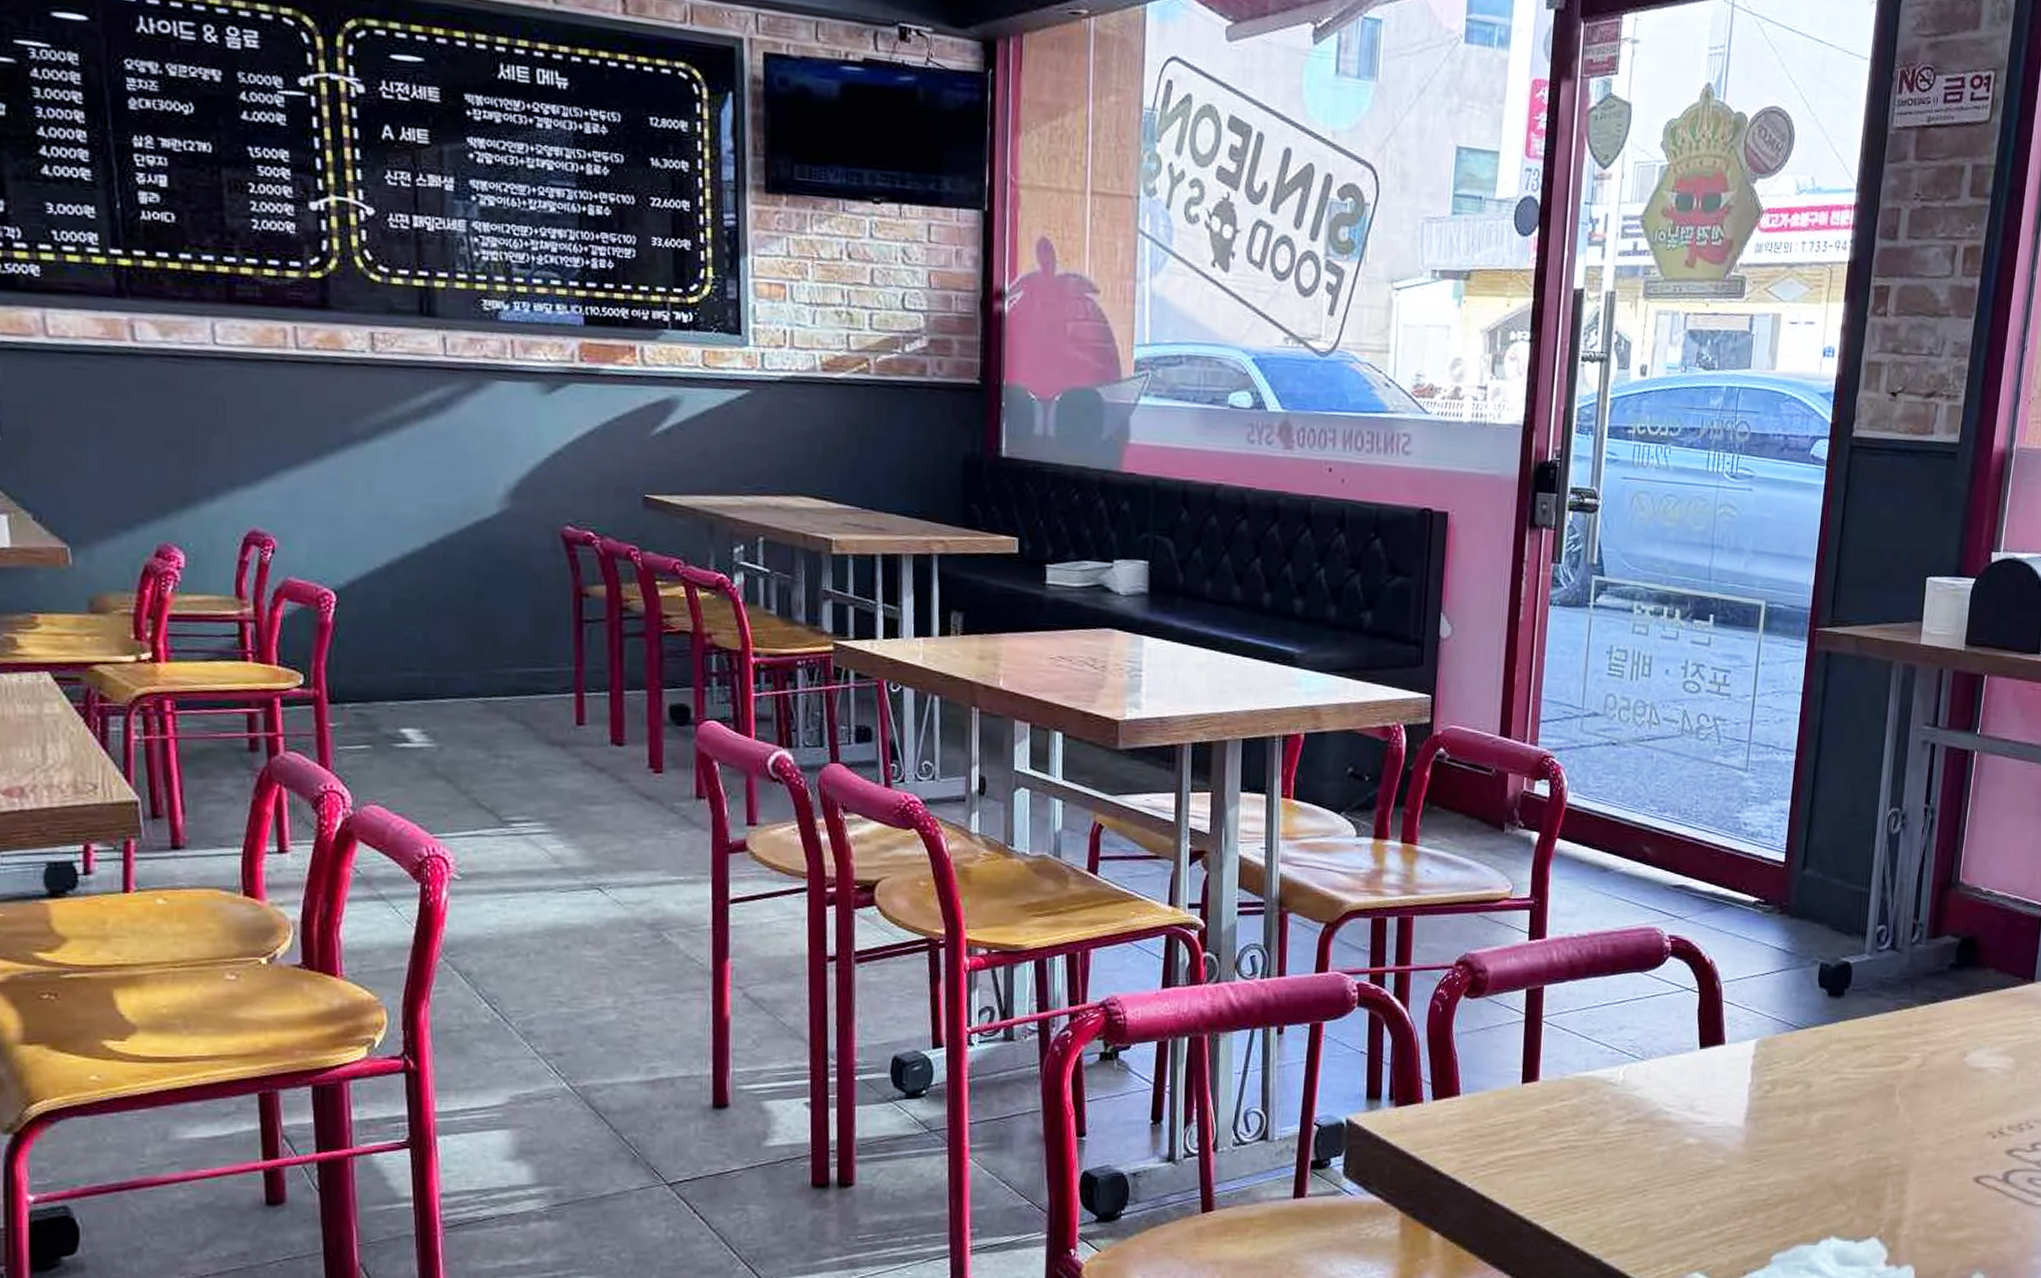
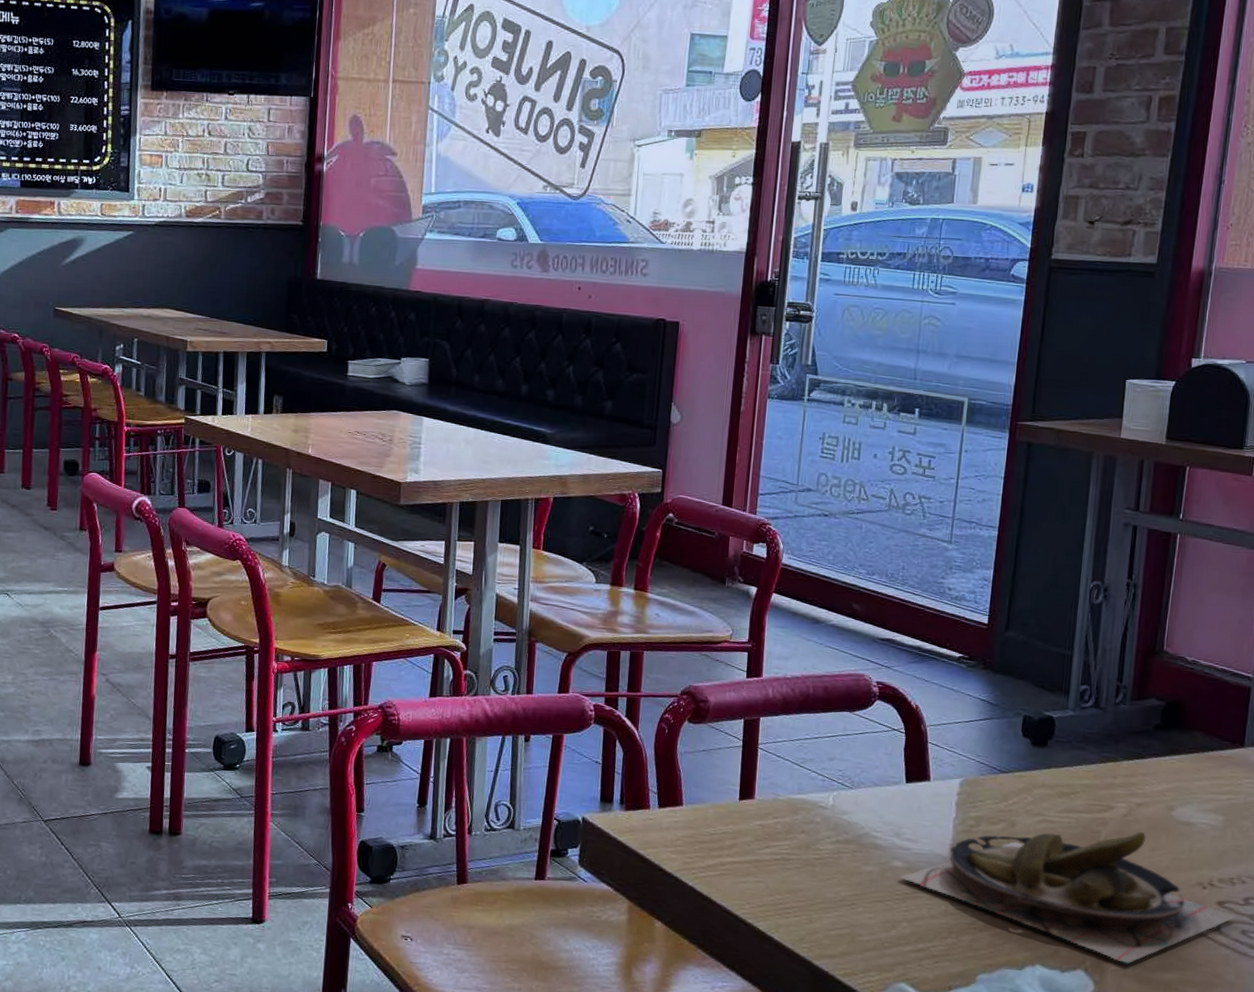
plate: none [1693,1083,2024,1227] -> present [899,832,1237,964]

